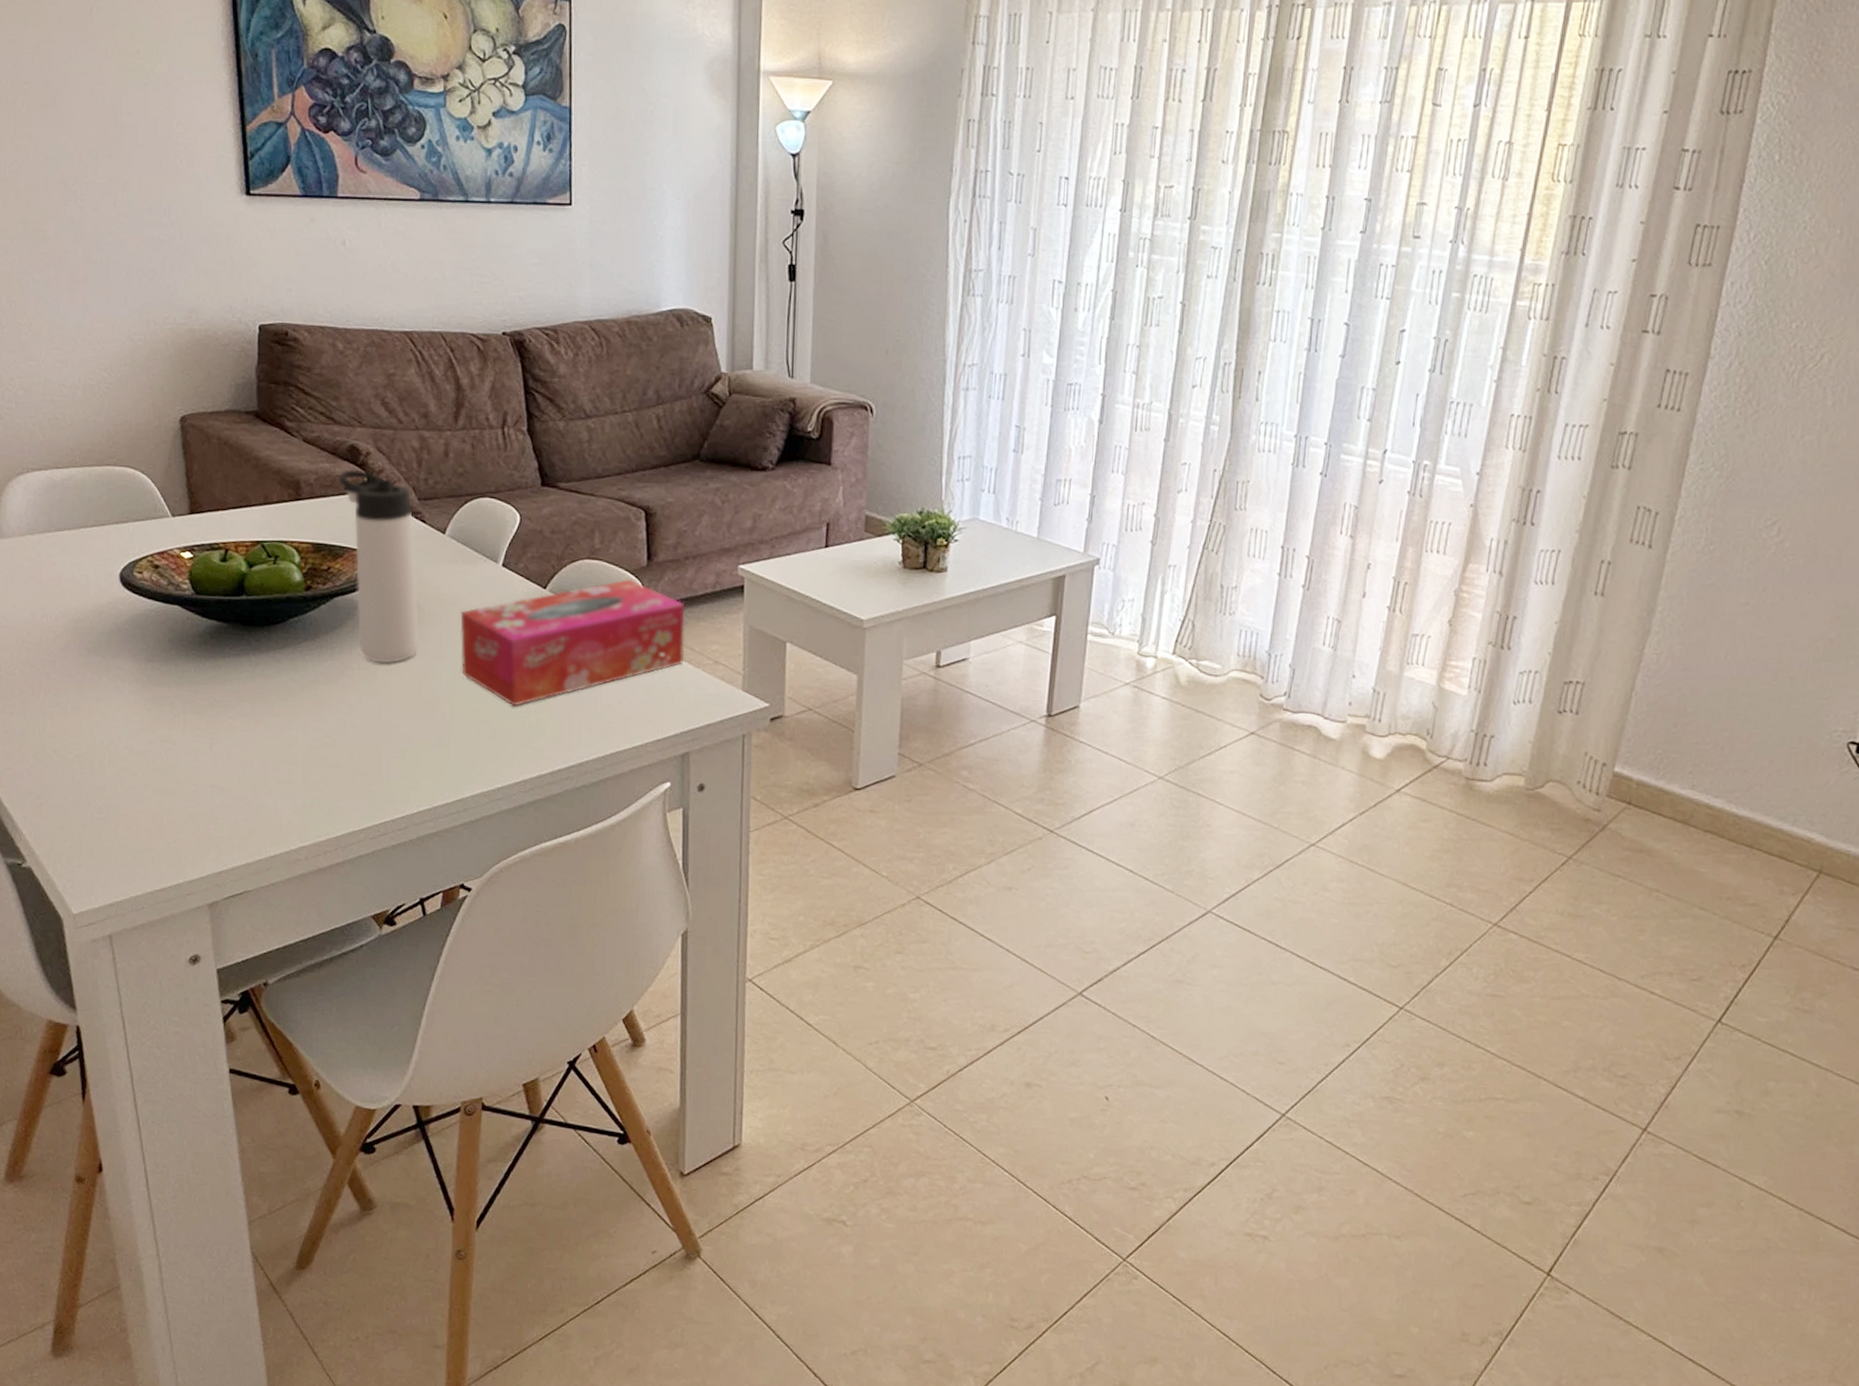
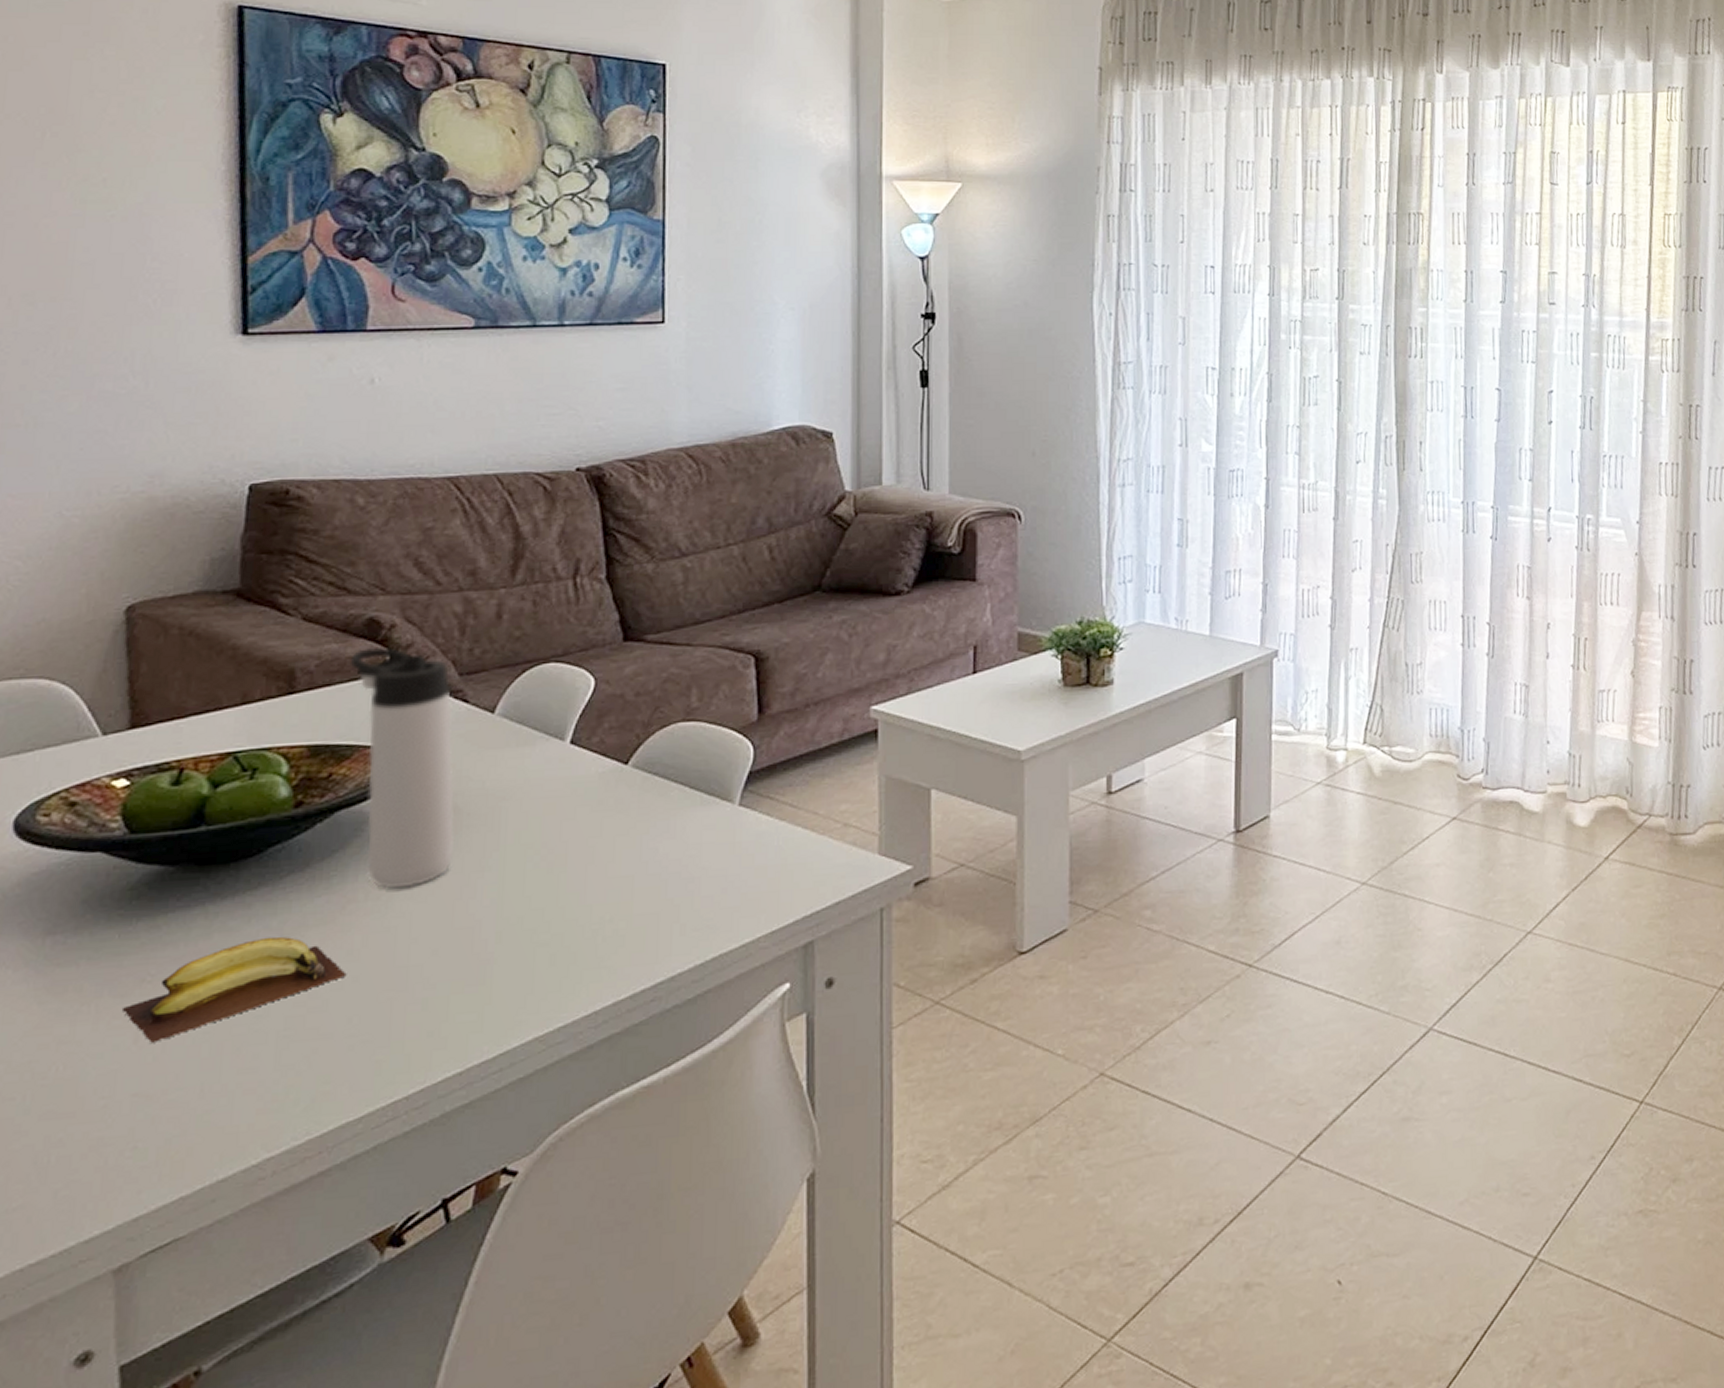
banana: none [200,686,348,751] -> present [121,936,347,1043]
tissue box: present [460,578,685,707] -> none [511,738,806,918]

